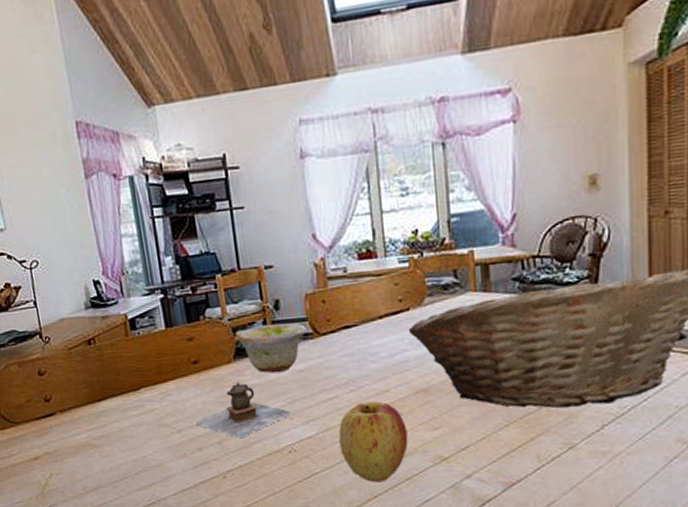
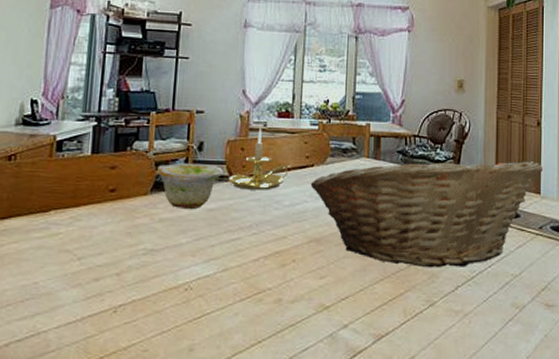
teapot: present [192,382,292,438] -> none [95,215,195,270]
candle holder: none [314,275,383,346] -> present [228,128,292,190]
apple: present [338,401,408,483] -> none [234,246,297,327]

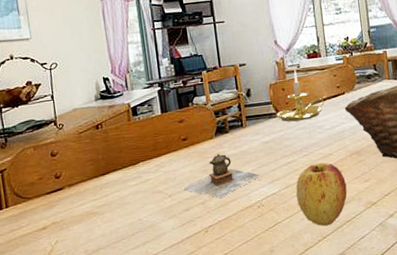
teapot: none [95,215,195,270] -> present [181,153,260,198]
bowl: present [157,163,225,210] -> none [217,106,272,145]
apple: none [234,246,297,327] -> present [296,162,347,226]

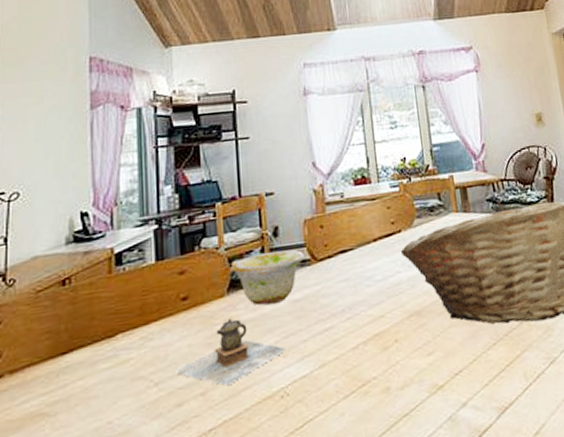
bowl: none [217,106,272,145] -> present [232,249,306,306]
candle holder: present [276,70,327,122] -> none [311,200,378,272]
apple: present [296,162,347,226] -> none [334,328,404,424]

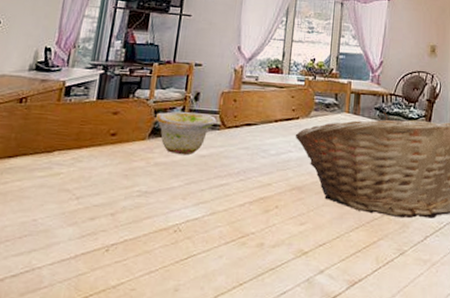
teapot: present [174,318,286,386] -> none [93,158,186,212]

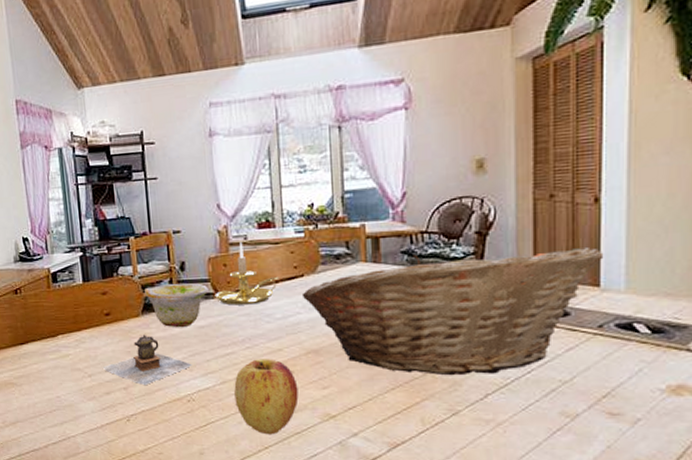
teapot: none [93,158,186,212] -> present [102,334,192,385]
candle holder: none [220,82,279,140] -> present [215,242,279,306]
apple: none [220,192,280,270] -> present [234,359,299,435]

